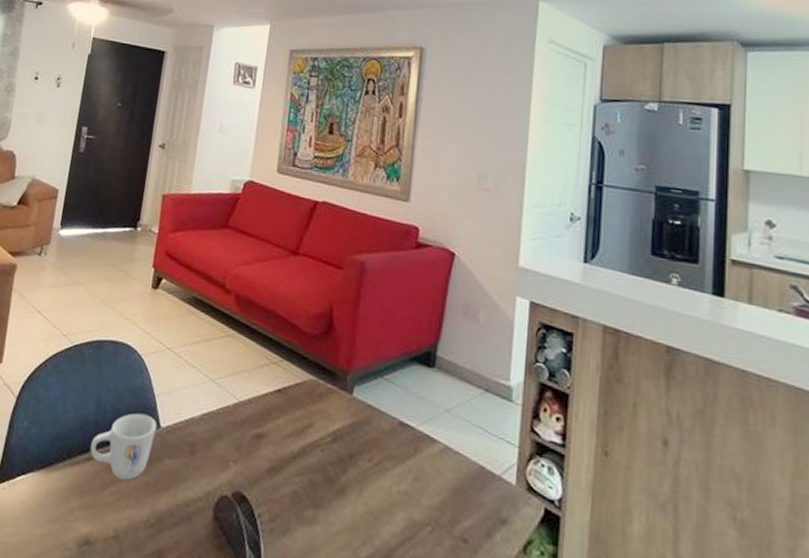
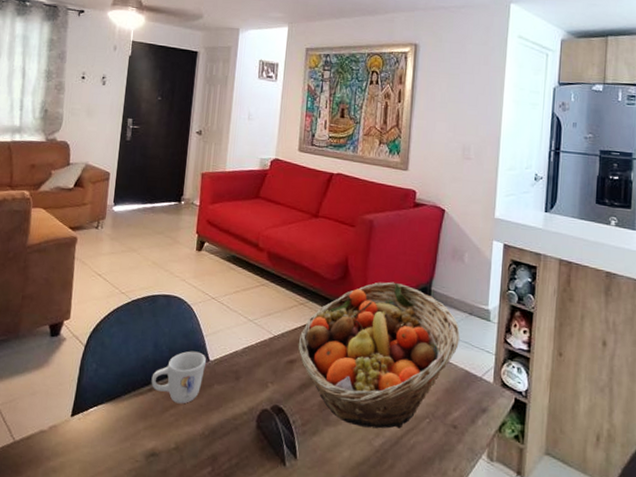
fruit basket: none [267,341,474,537] -> present [298,281,461,429]

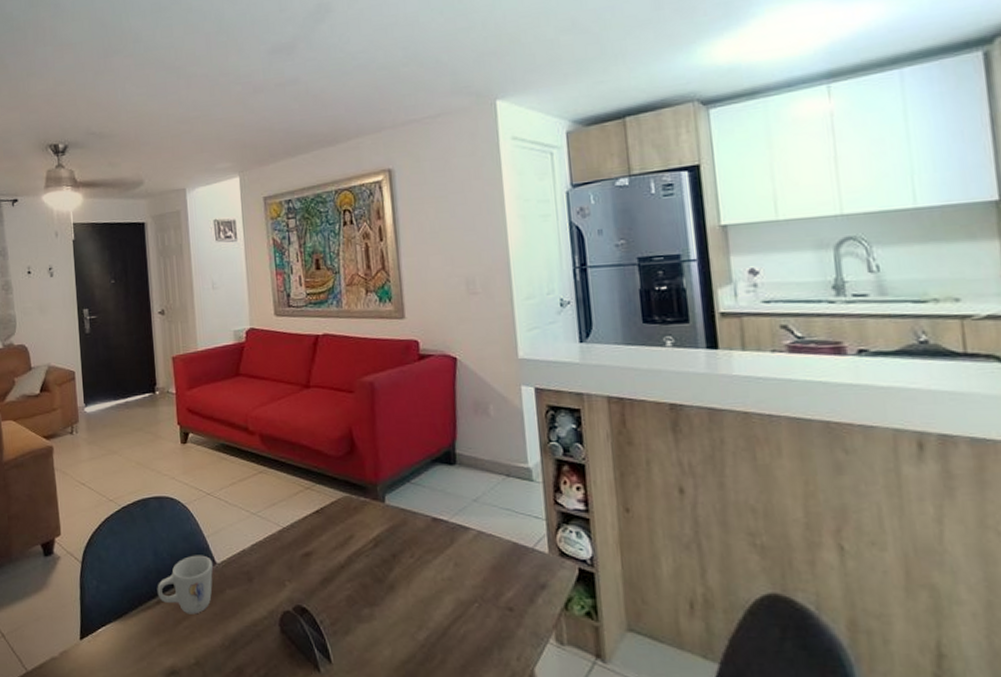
fruit basket: present [298,281,461,429] -> none [311,450,501,620]

